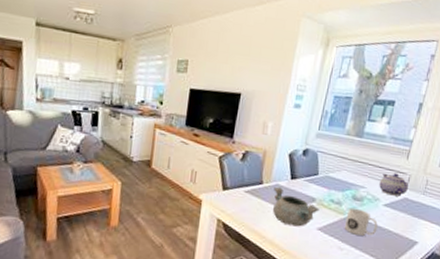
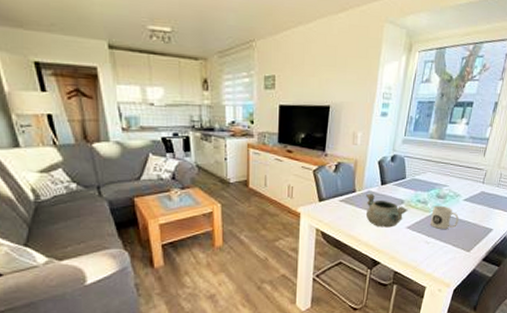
teapot: present [379,173,408,197] -> none [460,170,485,191]

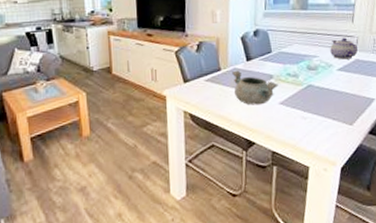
mug: present [430,205,459,229] -> none [304,77,335,103]
teapot: none [460,170,485,191] -> present [330,37,358,60]

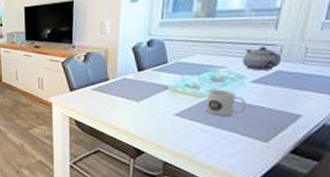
decorative bowl: present [232,70,279,105] -> none [121,80,174,115]
mug: none [304,77,335,103] -> present [205,89,246,116]

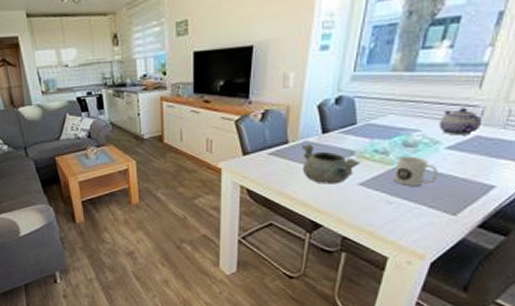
decorative bowl: none [121,80,174,115] -> present [302,143,361,184]

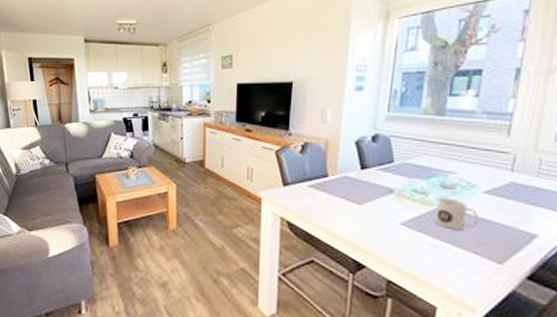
decorative bowl: present [302,143,361,184] -> none [342,178,400,223]
teapot: present [439,107,481,136] -> none [474,153,515,181]

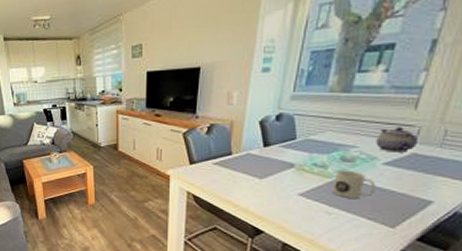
teapot: none [474,153,515,181] -> present [376,126,418,153]

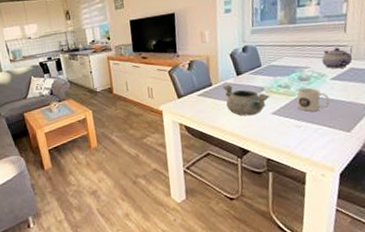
decorative bowl: none [245,155,300,194] -> present [223,84,270,116]

